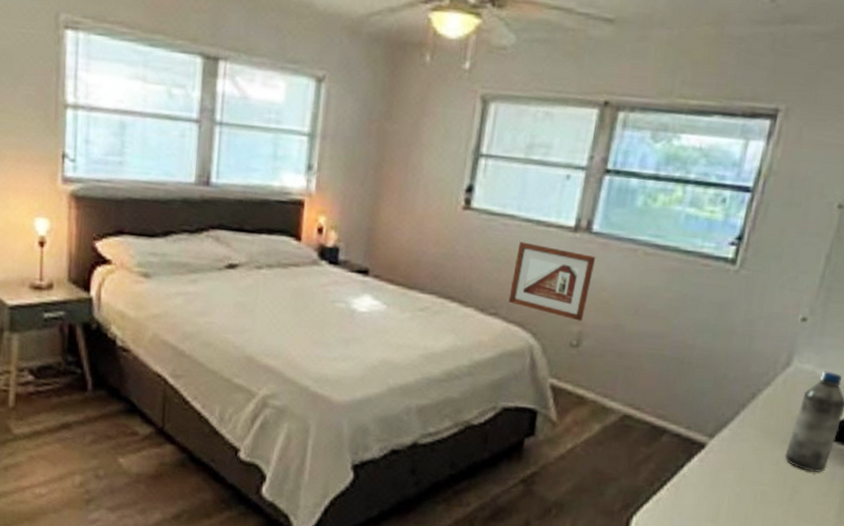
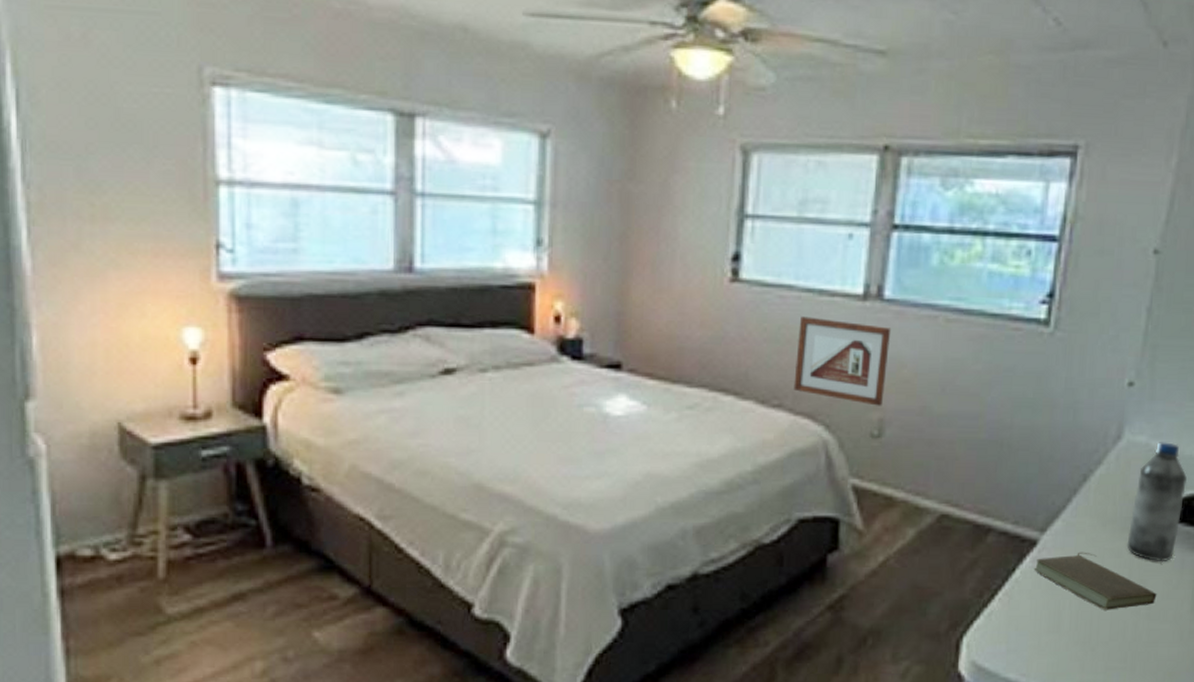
book: none [700,457,807,508] -> present [1034,551,1157,610]

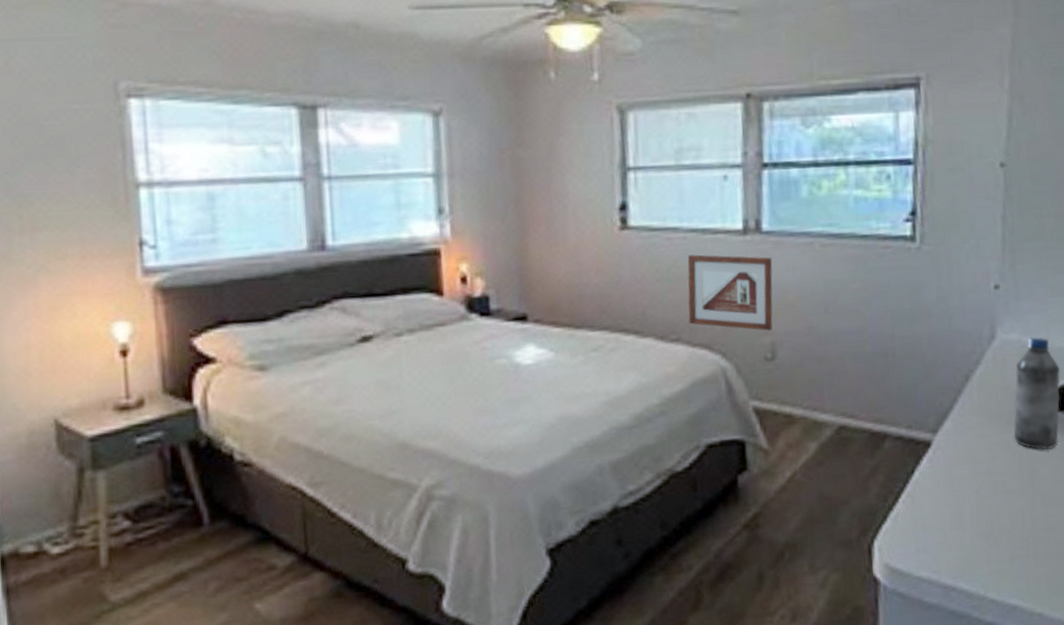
book: present [1034,551,1157,610] -> none [931,447,1048,502]

